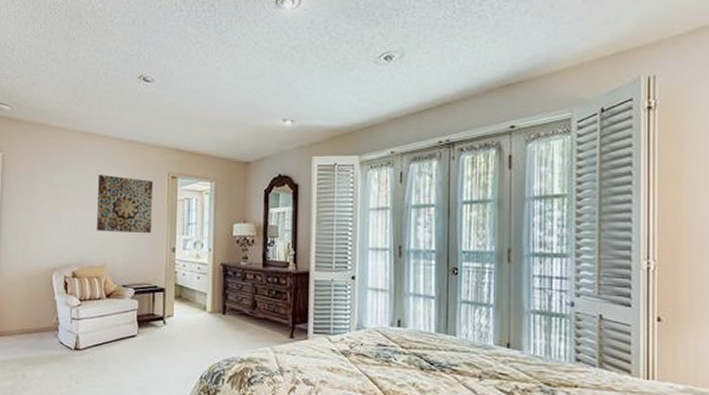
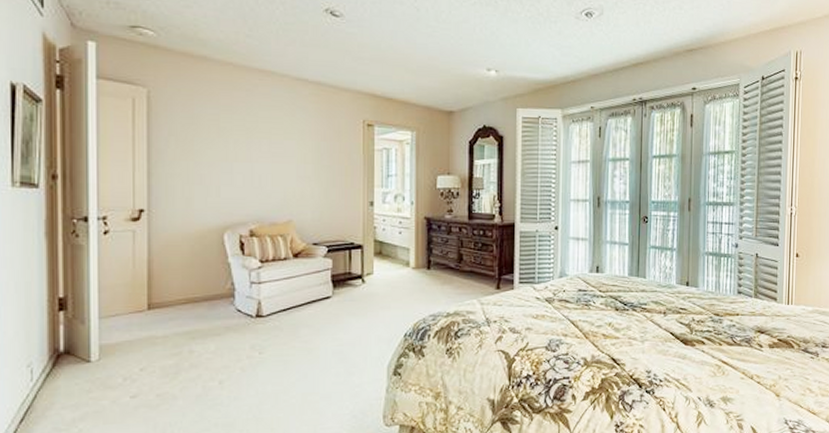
wall art: present [97,175,154,234] -> none [279,120,346,187]

